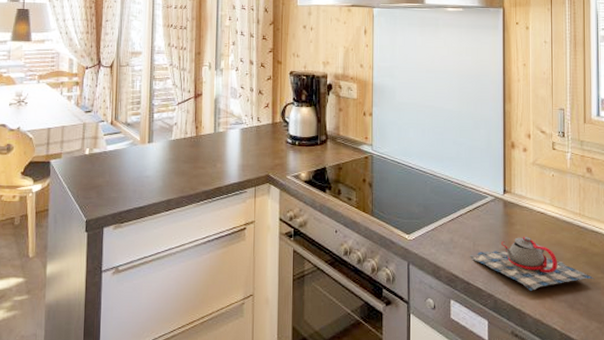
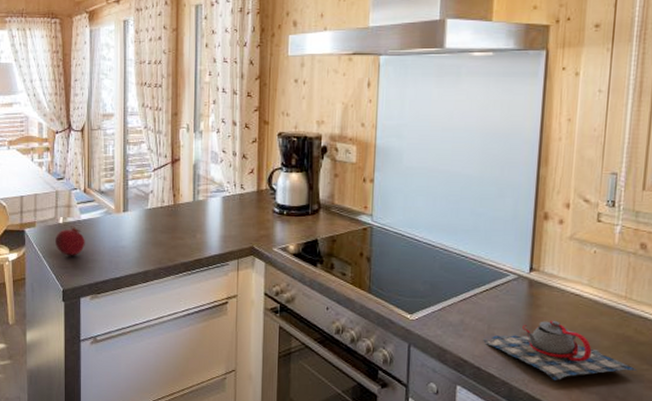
fruit: none [80,157,110,186] -> present [54,226,85,256]

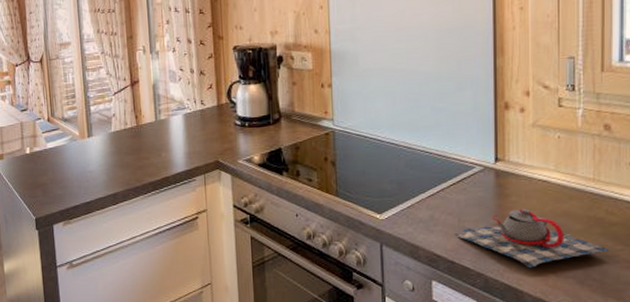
fruit: present [54,226,85,256] -> none [23,155,54,185]

